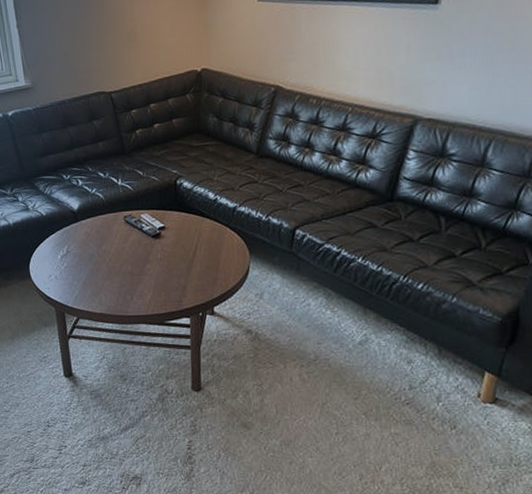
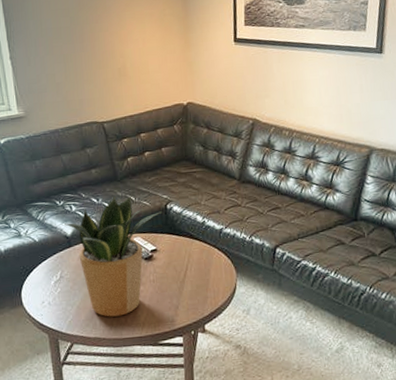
potted plant: none [71,170,171,294] -> present [64,196,162,317]

